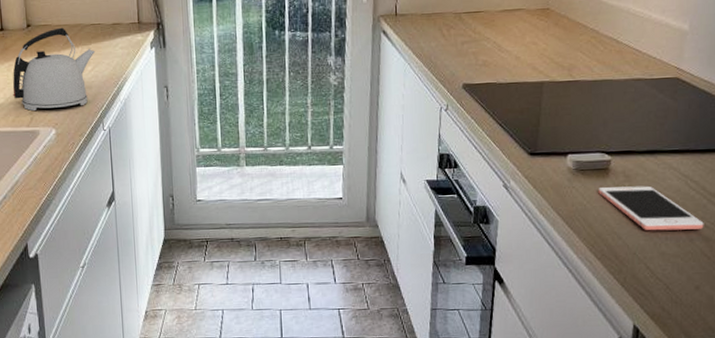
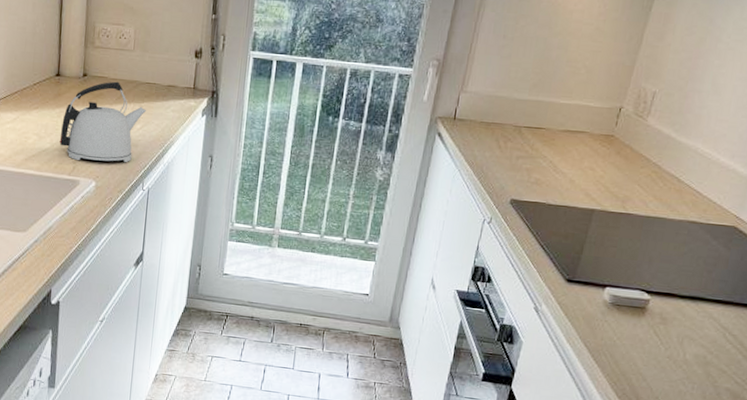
cell phone: present [598,186,704,231] -> none [630,326,735,384]

